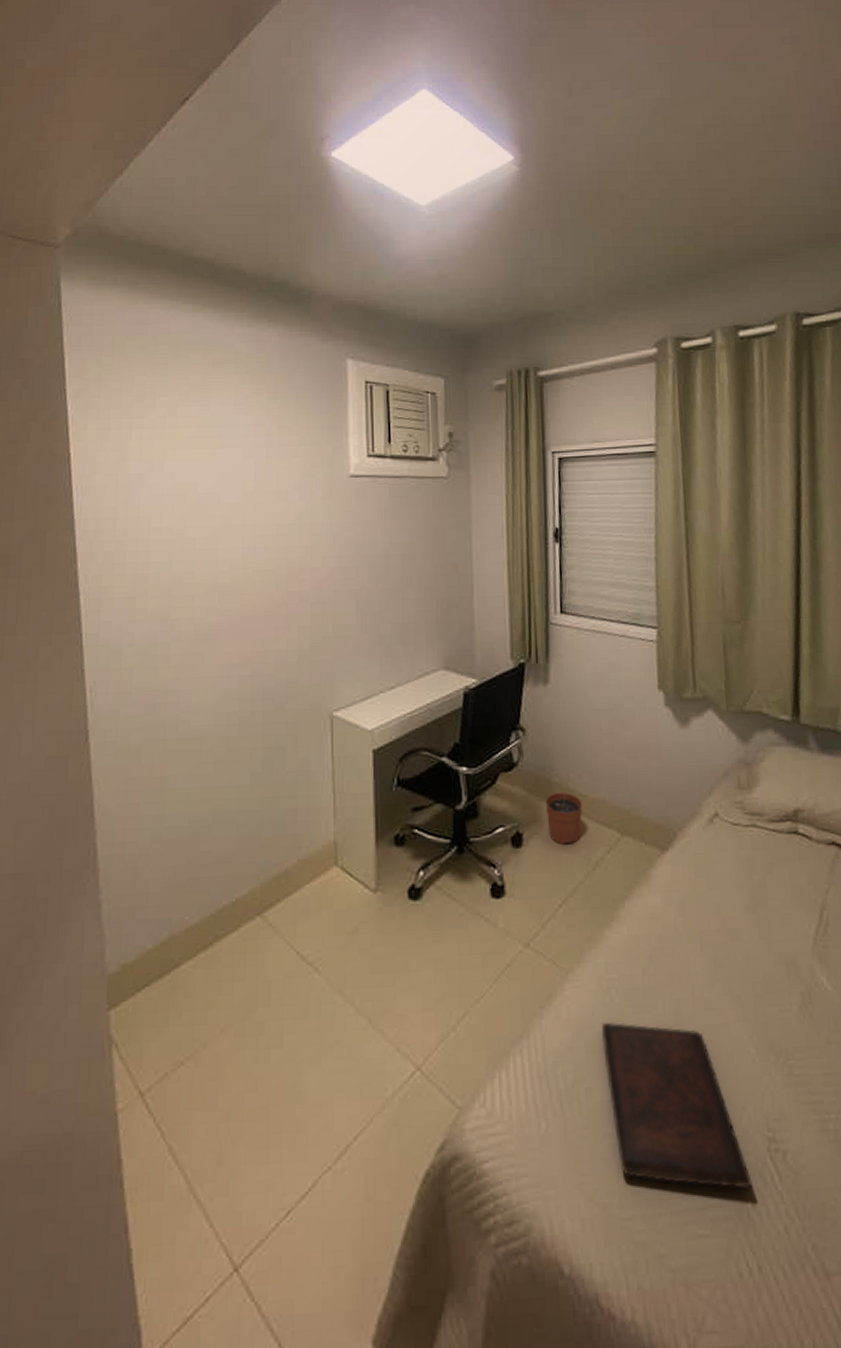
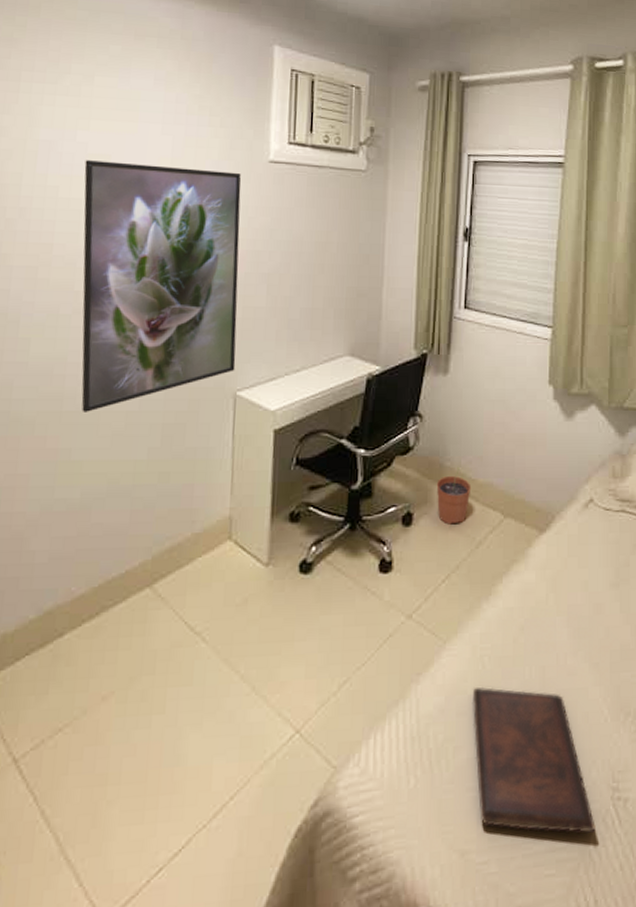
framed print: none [173,488,330,739] -> present [81,160,242,412]

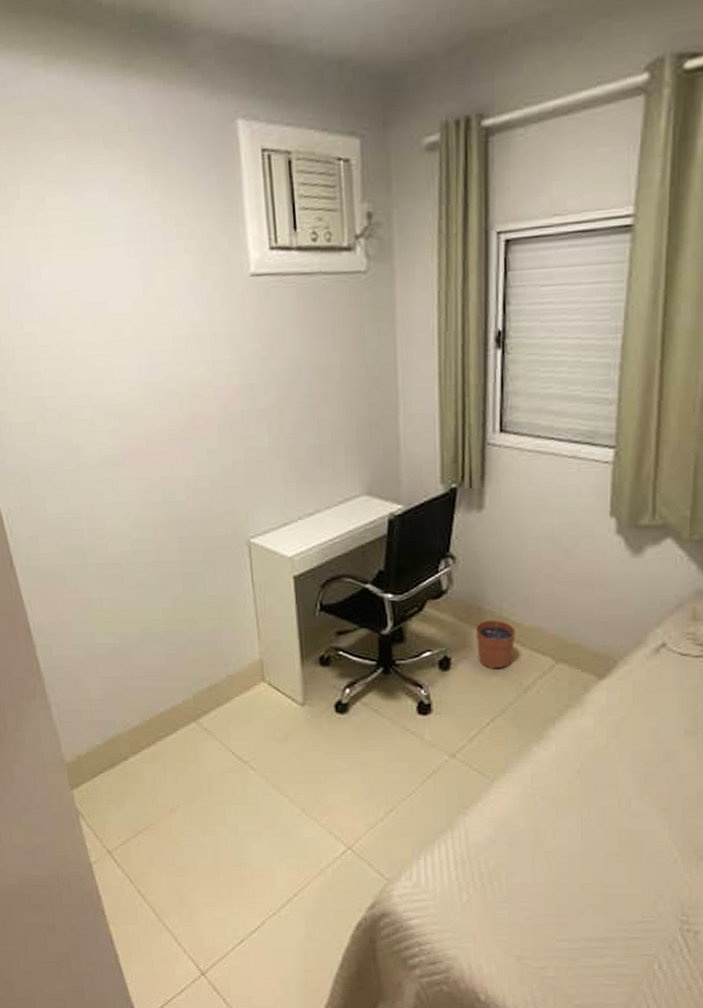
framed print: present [81,160,242,412] -> none [55,293,246,564]
book: present [472,687,596,833] -> none [524,823,661,956]

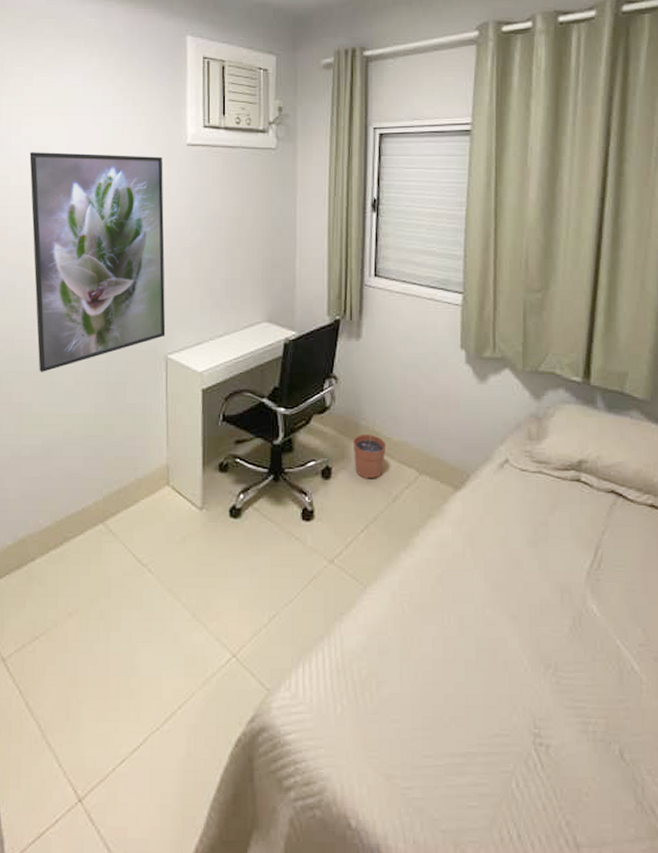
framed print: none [55,293,246,564] -> present [29,152,166,372]

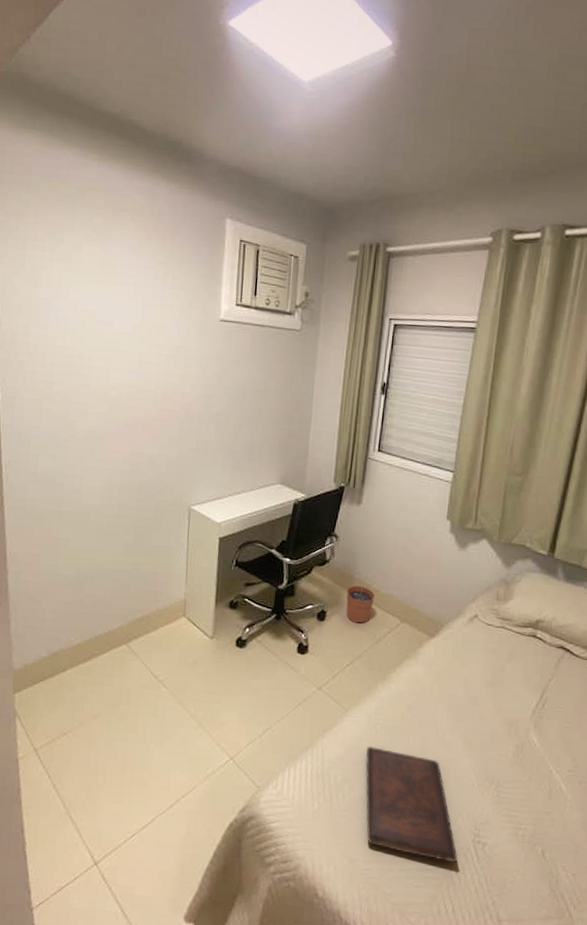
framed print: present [29,152,166,372] -> none [75,315,197,513]
book: none [393,630,518,773] -> present [365,747,458,863]

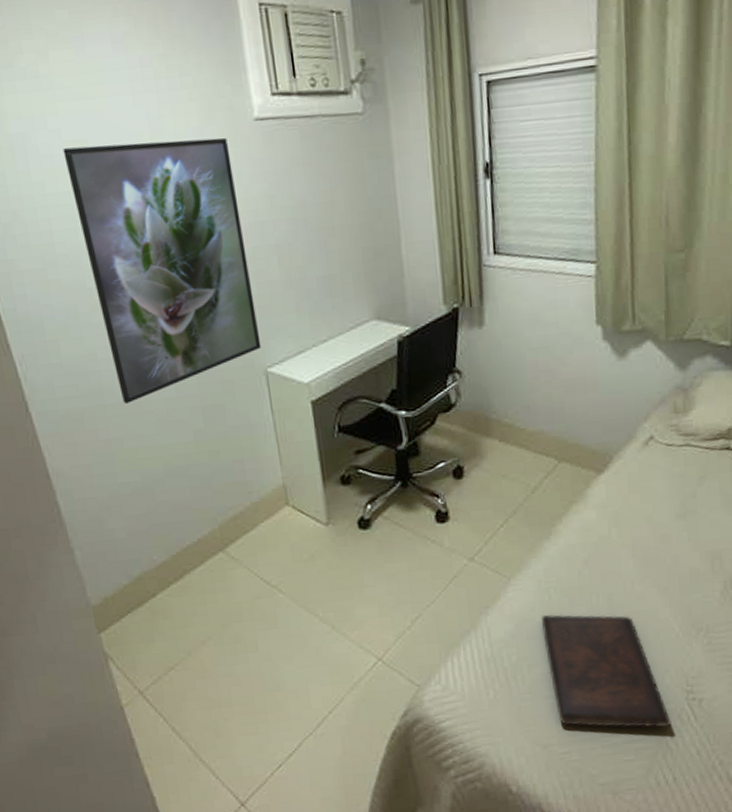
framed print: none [75,315,197,513] -> present [63,137,262,404]
plant pot: present [346,580,375,623] -> none [484,419,521,474]

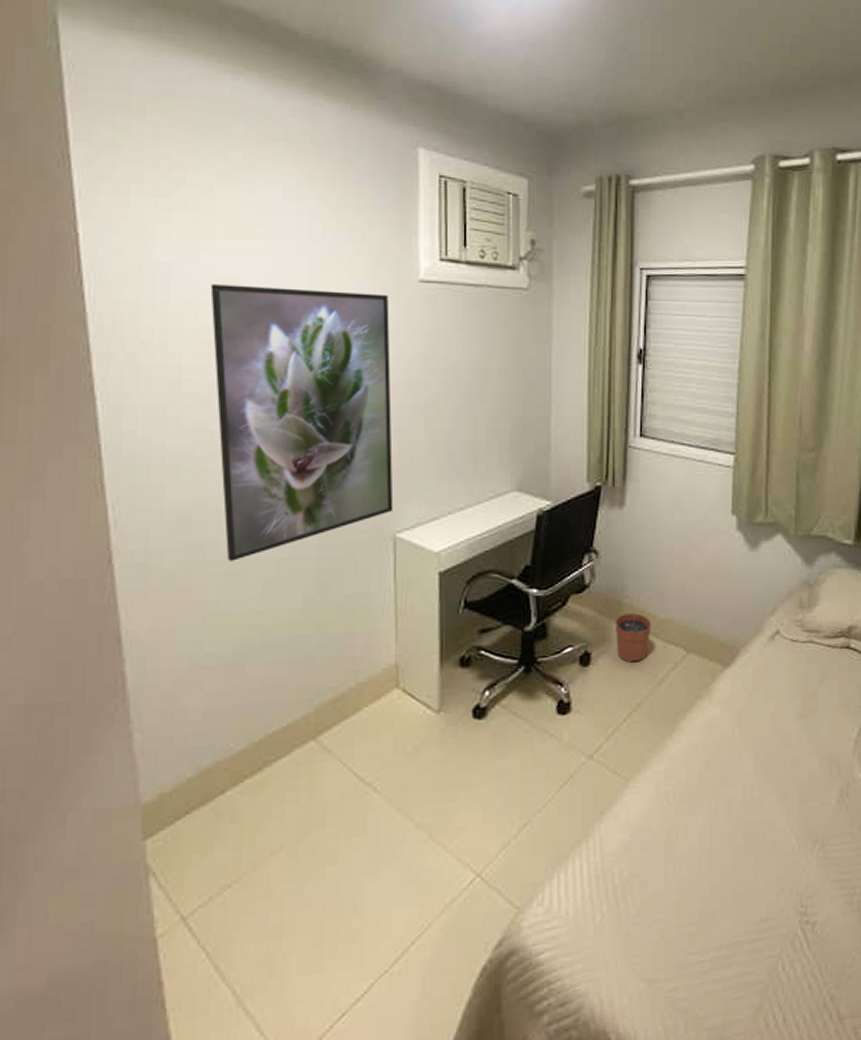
plant pot: none [484,419,521,474] -> present [614,604,652,663]
book: present [541,614,672,728] -> none [657,822,784,958]

